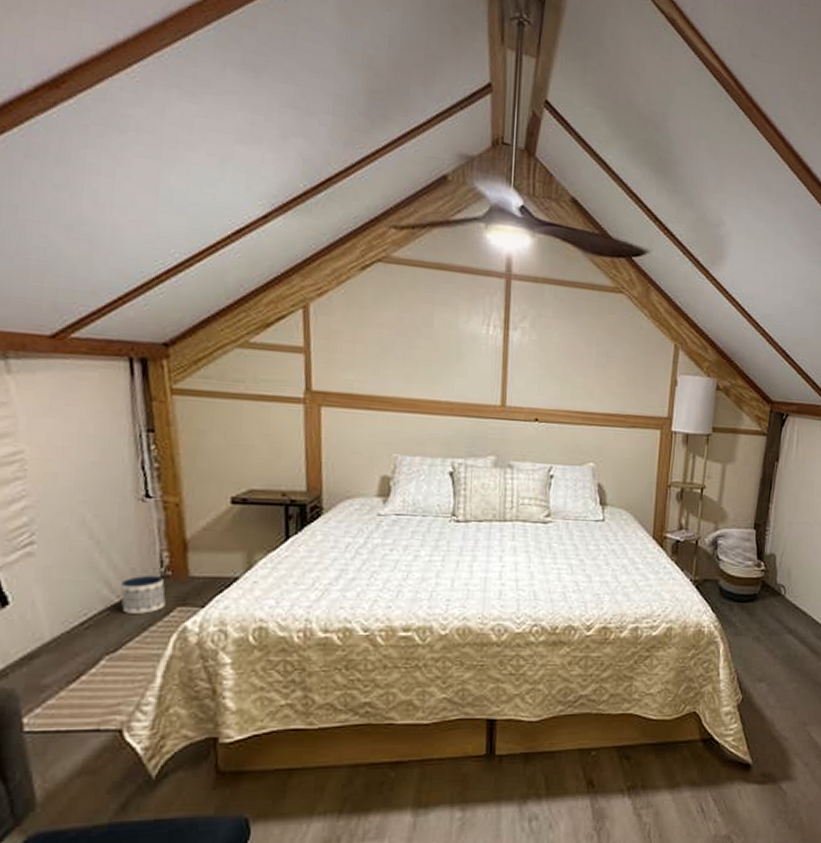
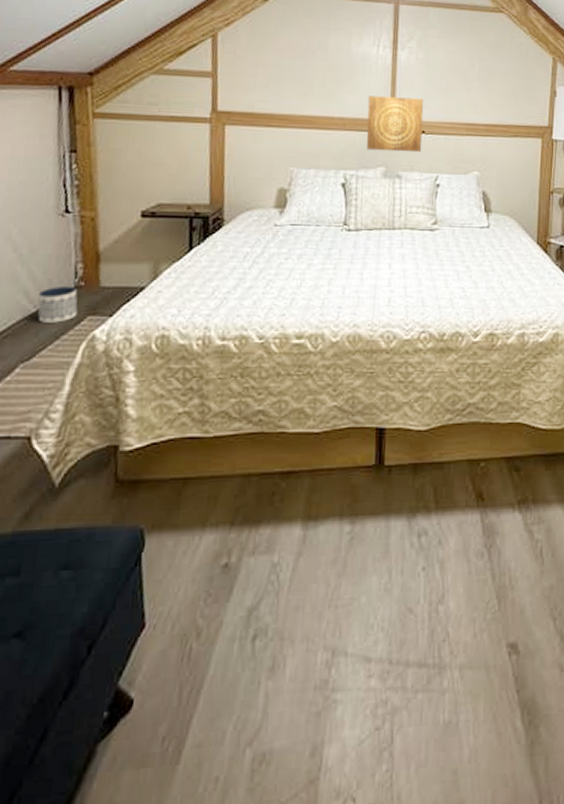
wall art: none [475,379,538,442] -> present [366,95,424,153]

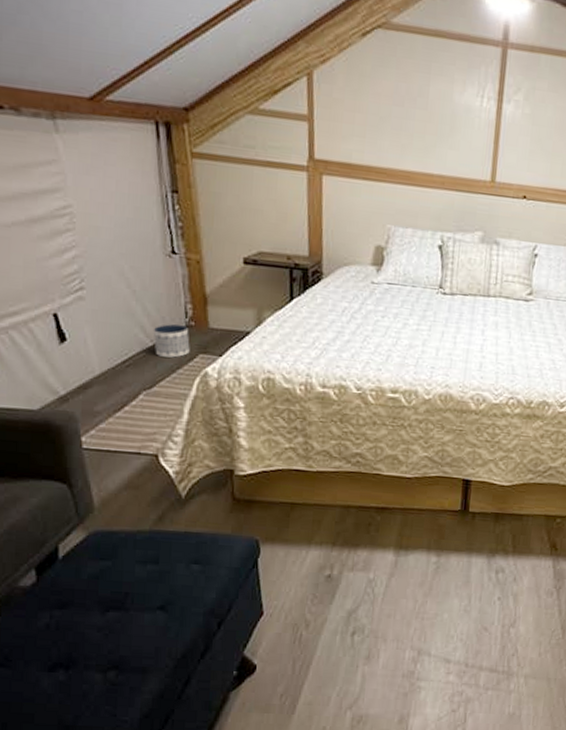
wall art: present [366,95,424,153] -> none [465,153,528,219]

